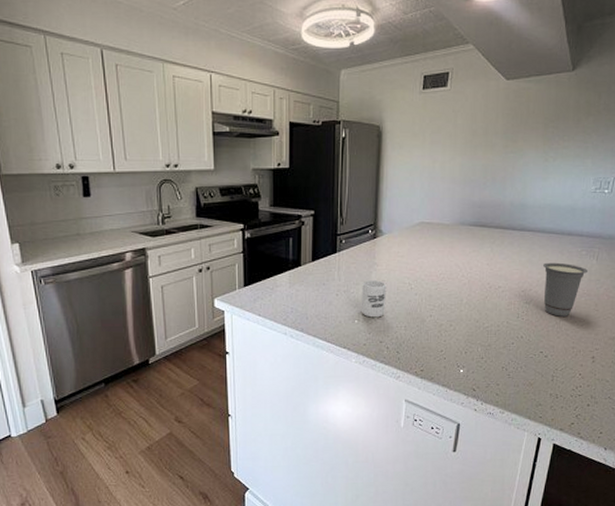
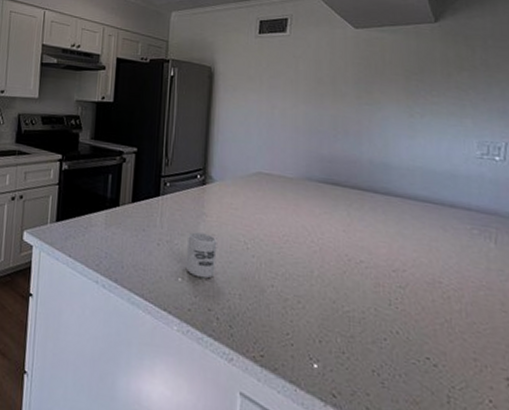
cup: present [543,262,587,317] -> none [420,238,484,314]

